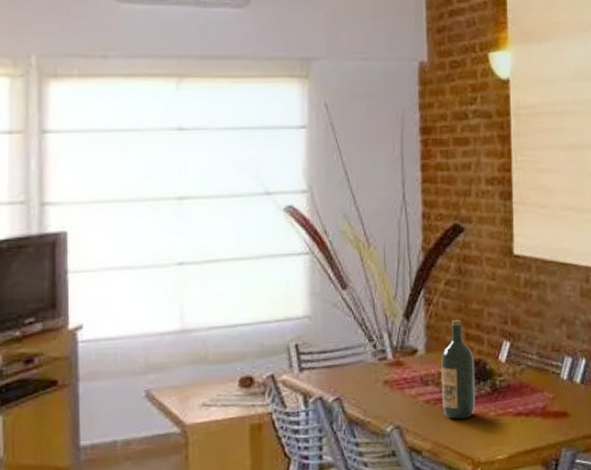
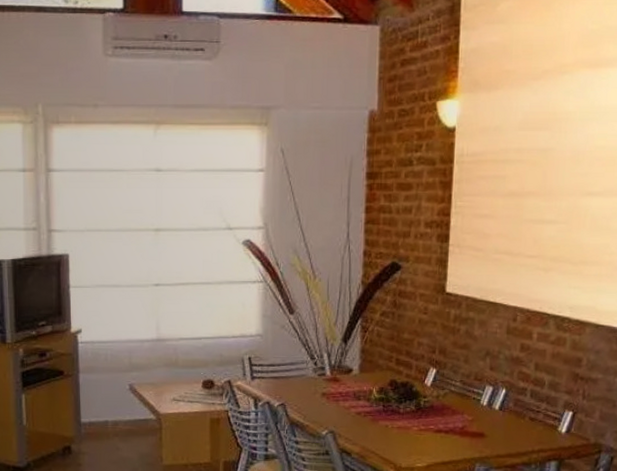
wine bottle: present [441,319,476,419] -> none [371,346,403,430]

